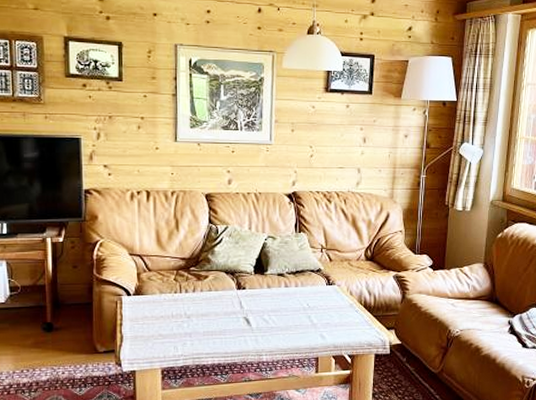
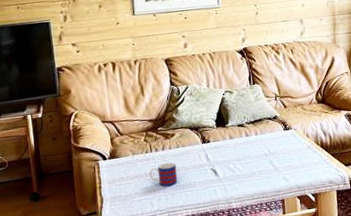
mug: none [177,306,207,331] -> present [149,162,178,187]

